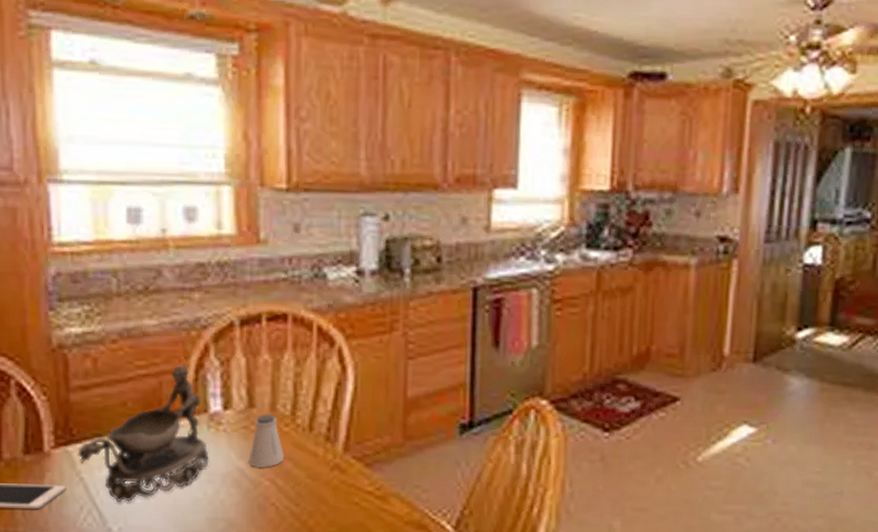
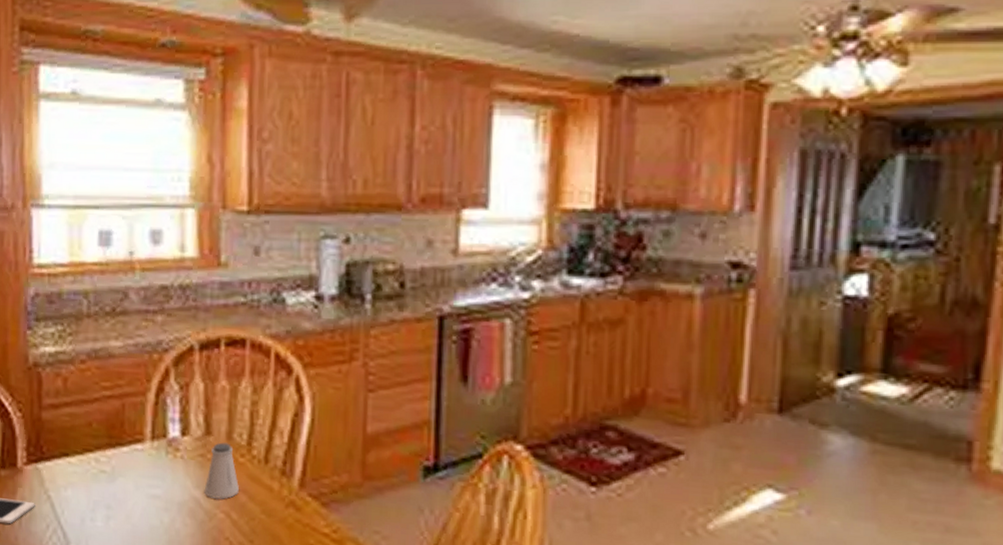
decorative bowl: present [78,364,209,502] -> none [46,387,167,524]

